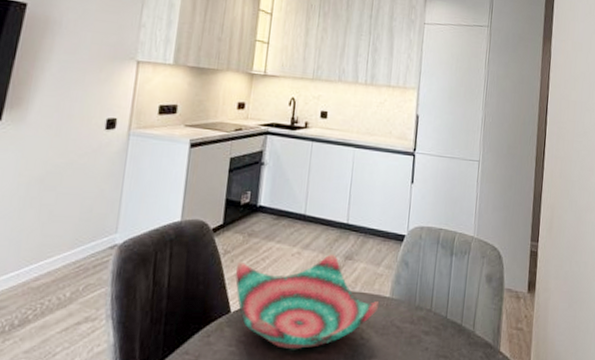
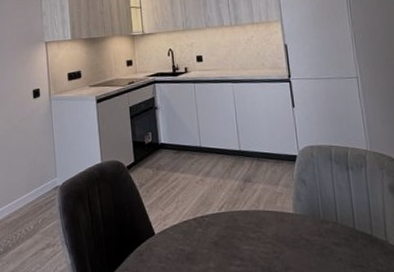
decorative bowl: present [235,254,380,350] -> none [152,178,285,264]

